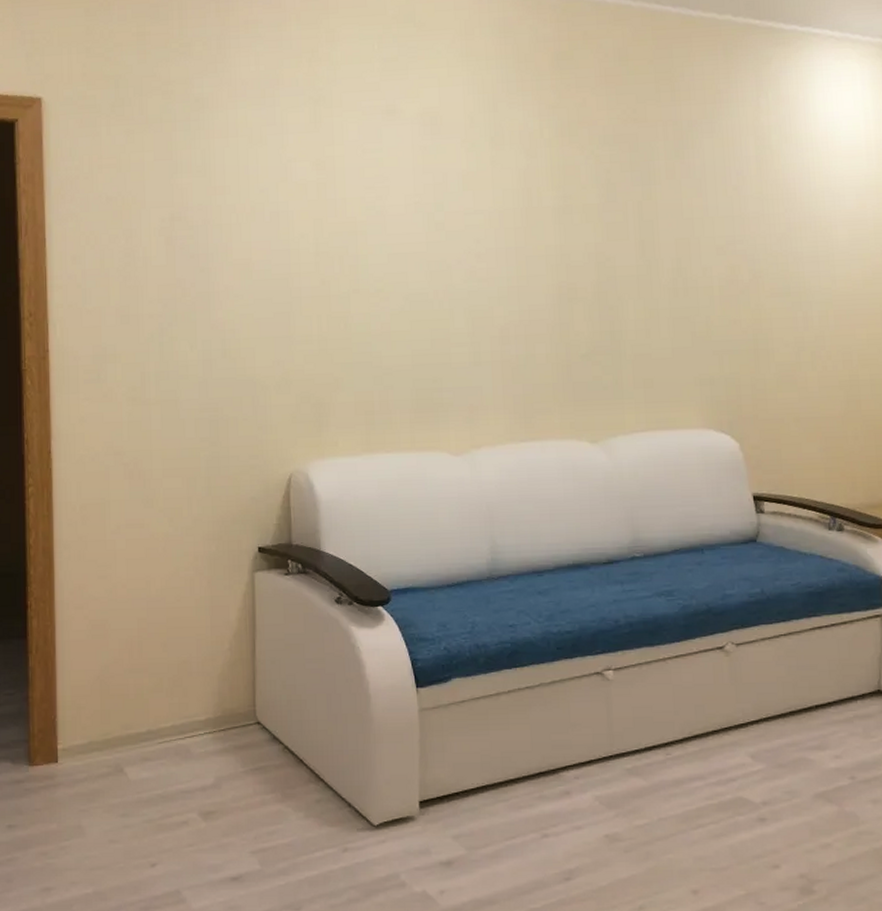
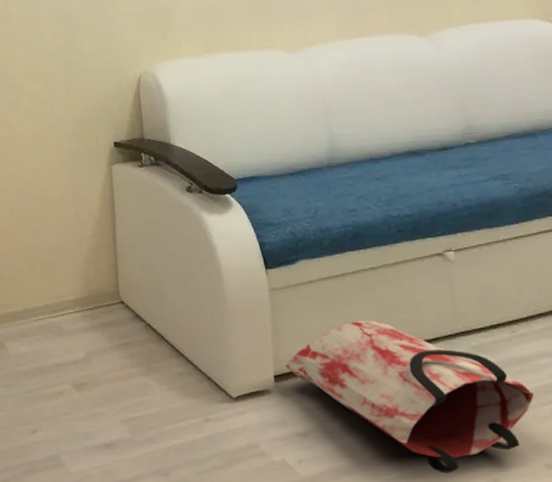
bag: none [431,742,685,901] -> present [285,320,534,474]

